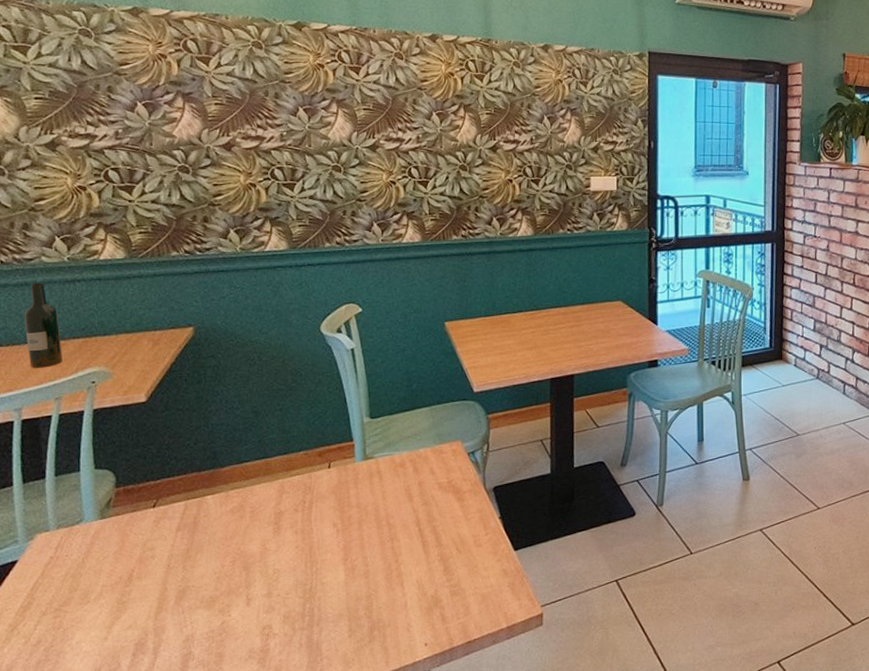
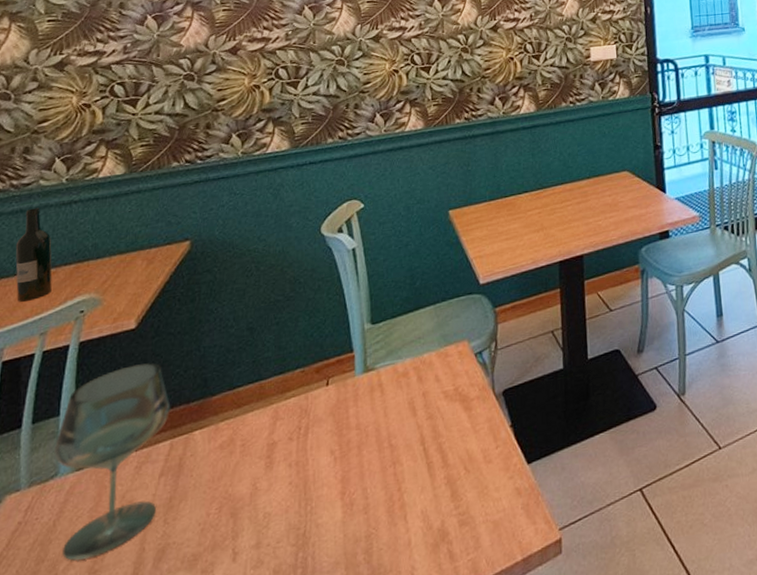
wine glass: none [78,433,184,593] -> present [54,362,171,561]

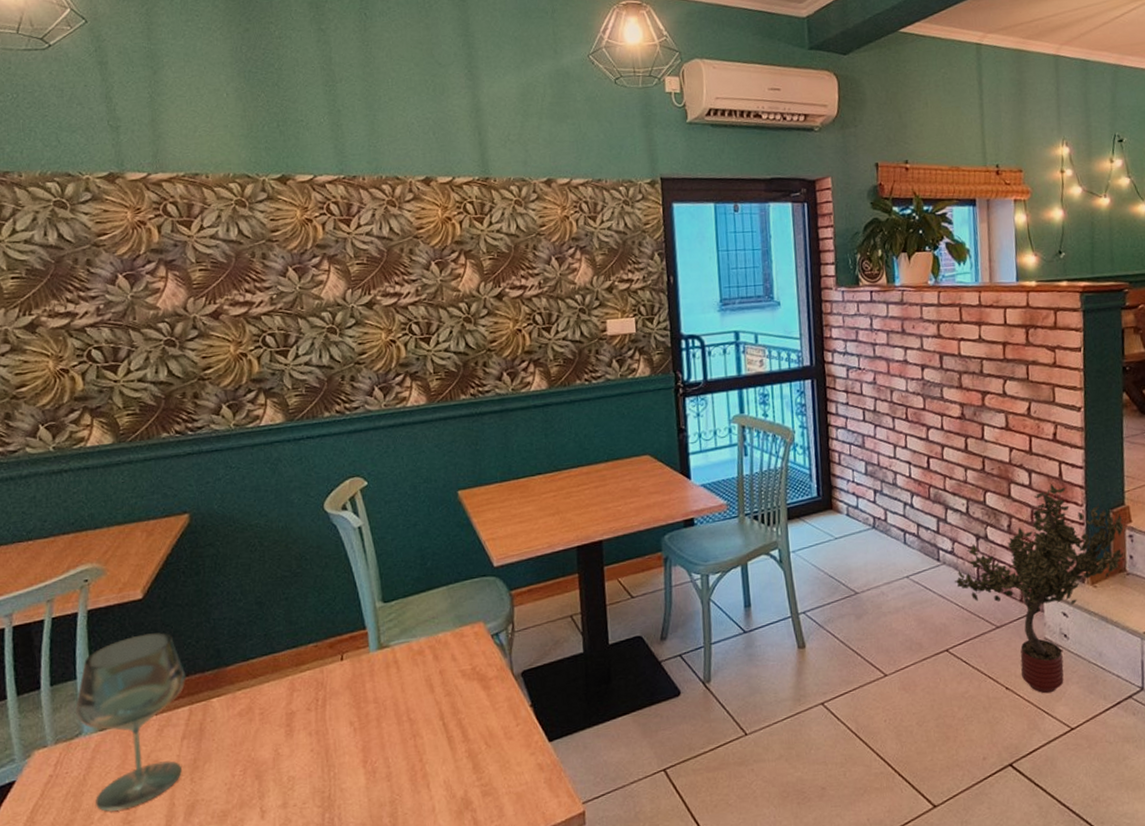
wine bottle: present [15,207,53,303] -> none [10,475,54,570]

